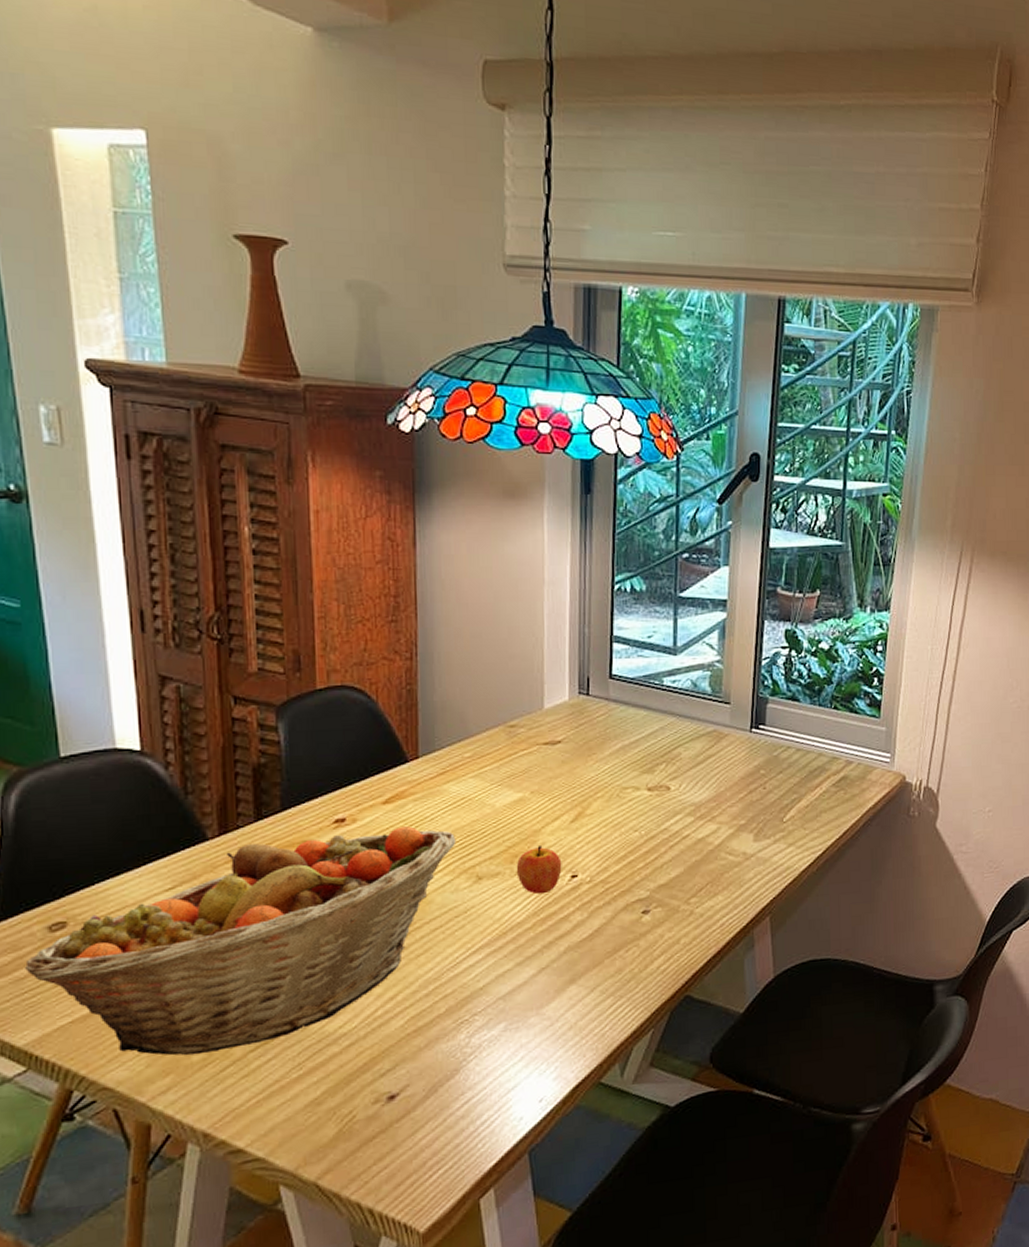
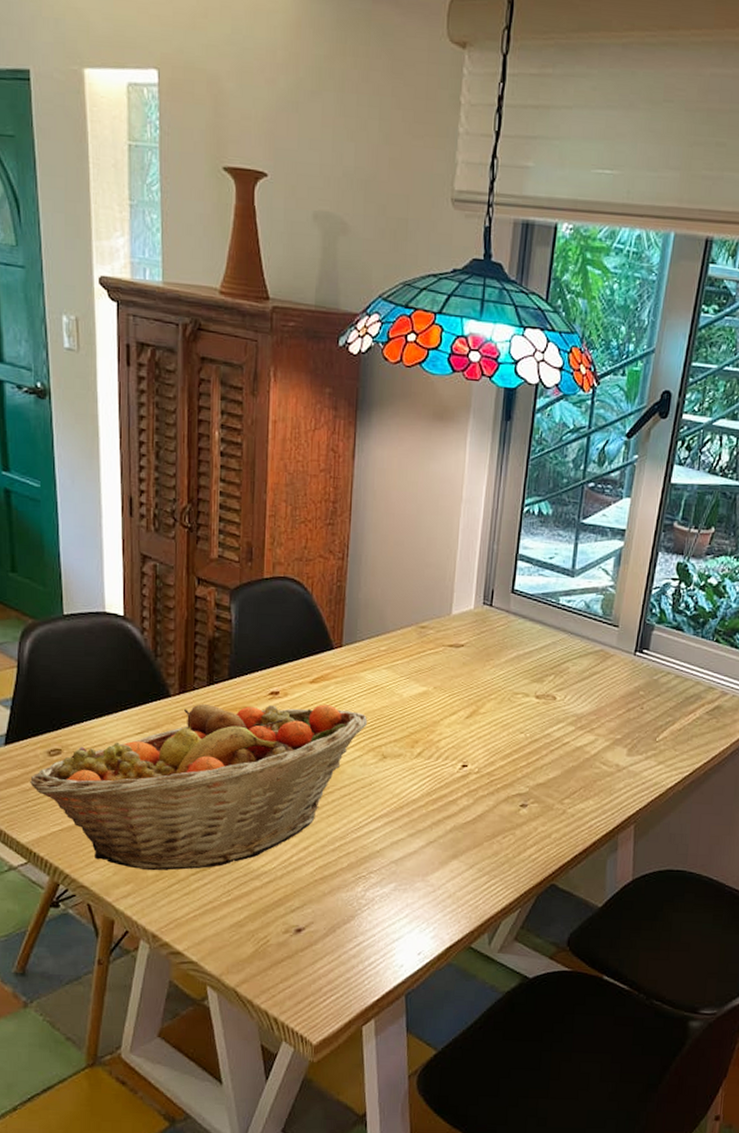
apple: present [516,846,562,895] -> none [415,735,455,778]

